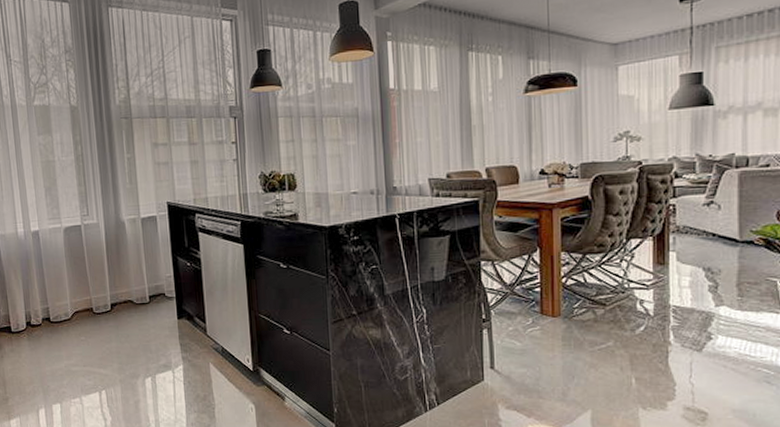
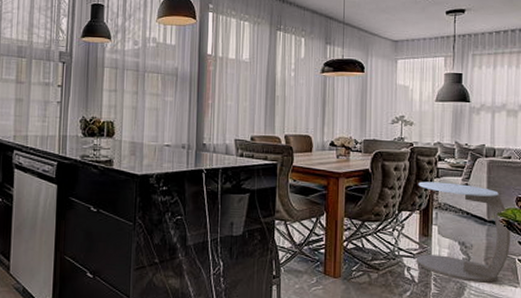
side table: none [650,201,771,311] -> present [416,181,511,283]

